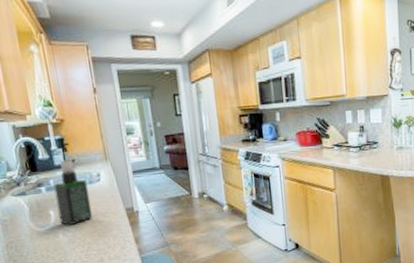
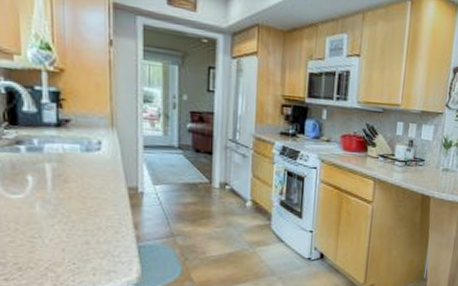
spray bottle: present [53,159,93,225] -> none [37,118,85,197]

